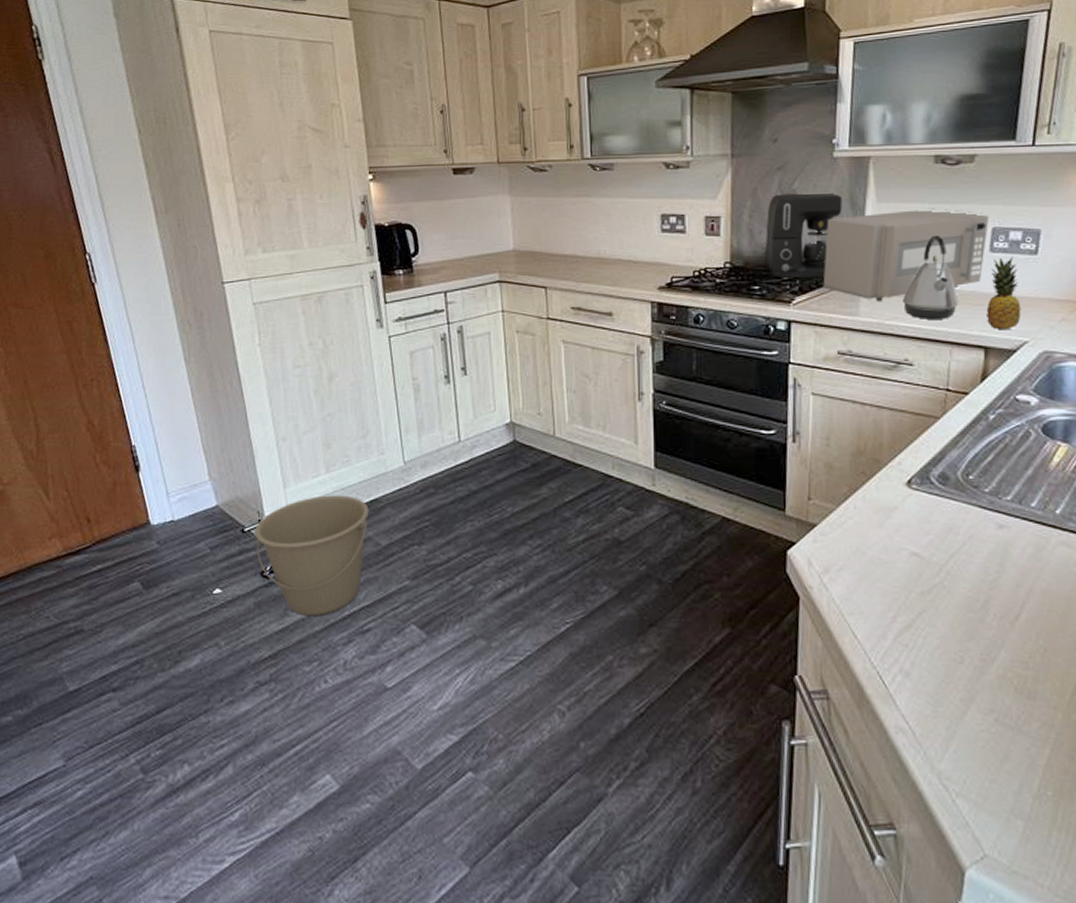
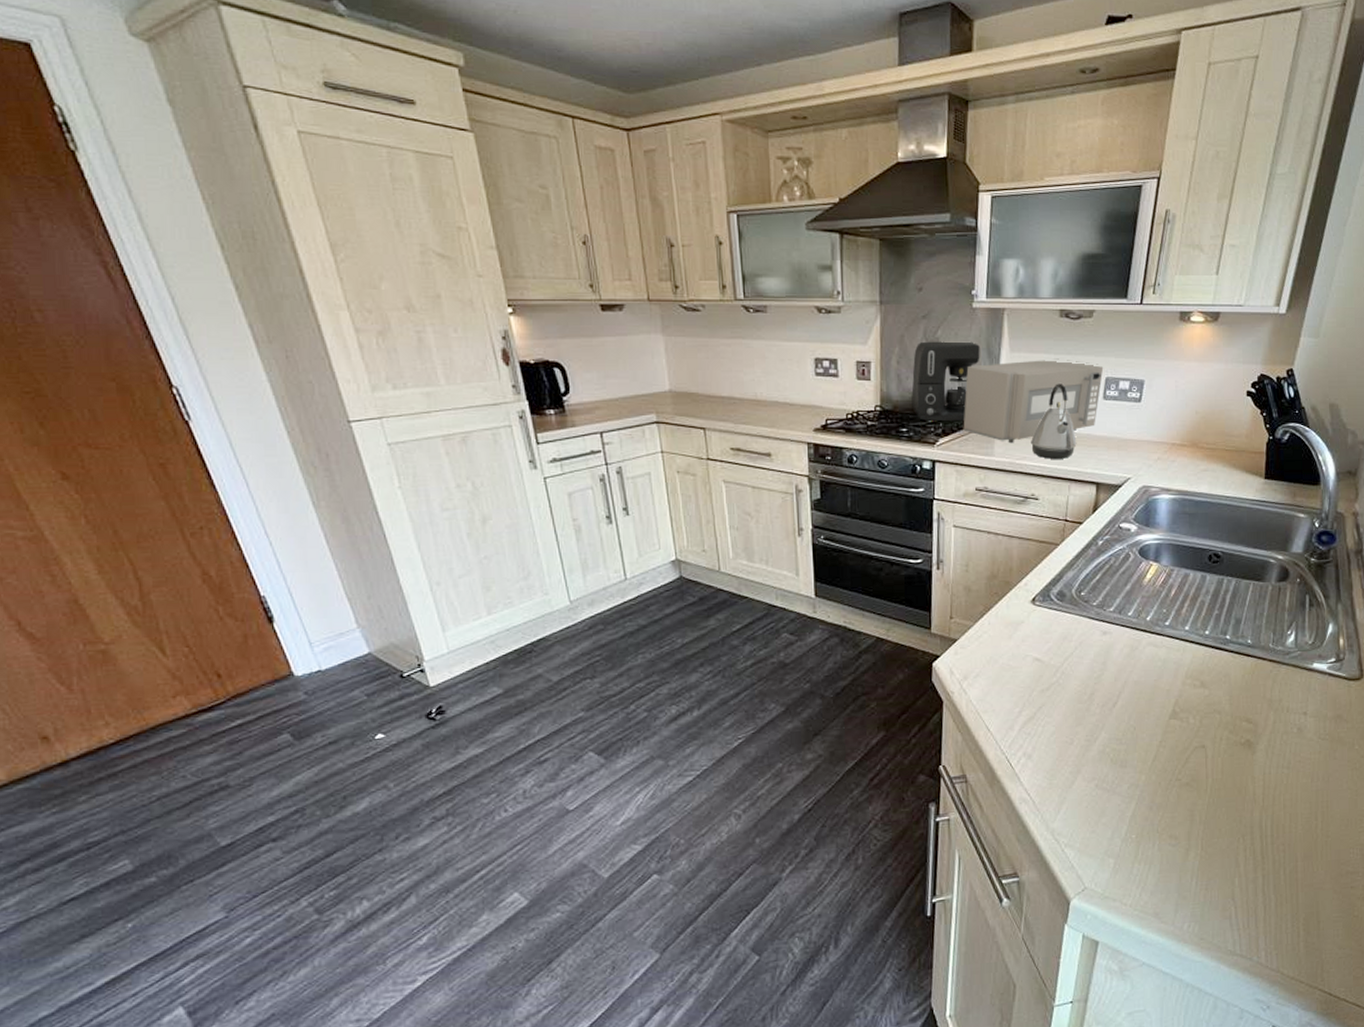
bucket: present [254,495,369,617] -> none [415,636,537,753]
fruit: present [986,257,1021,330] -> none [1099,404,1126,468]

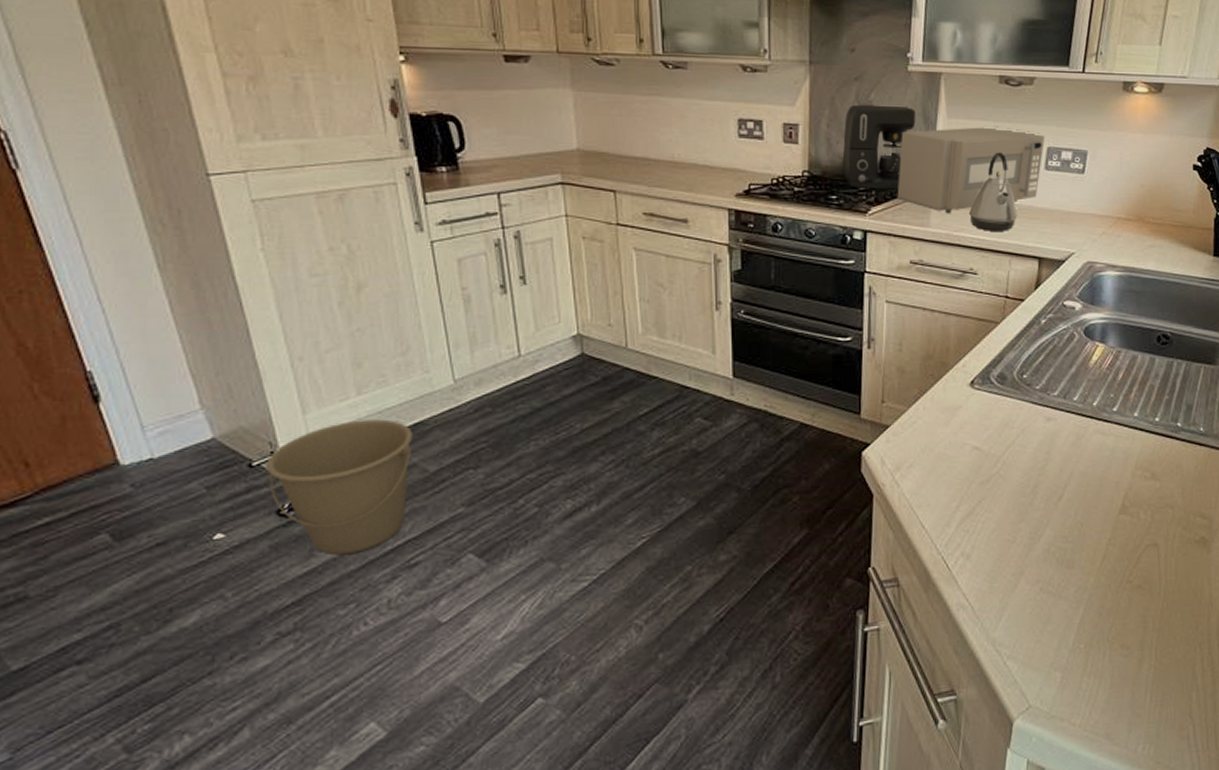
bucket: none [415,636,537,753] -> present [266,419,413,556]

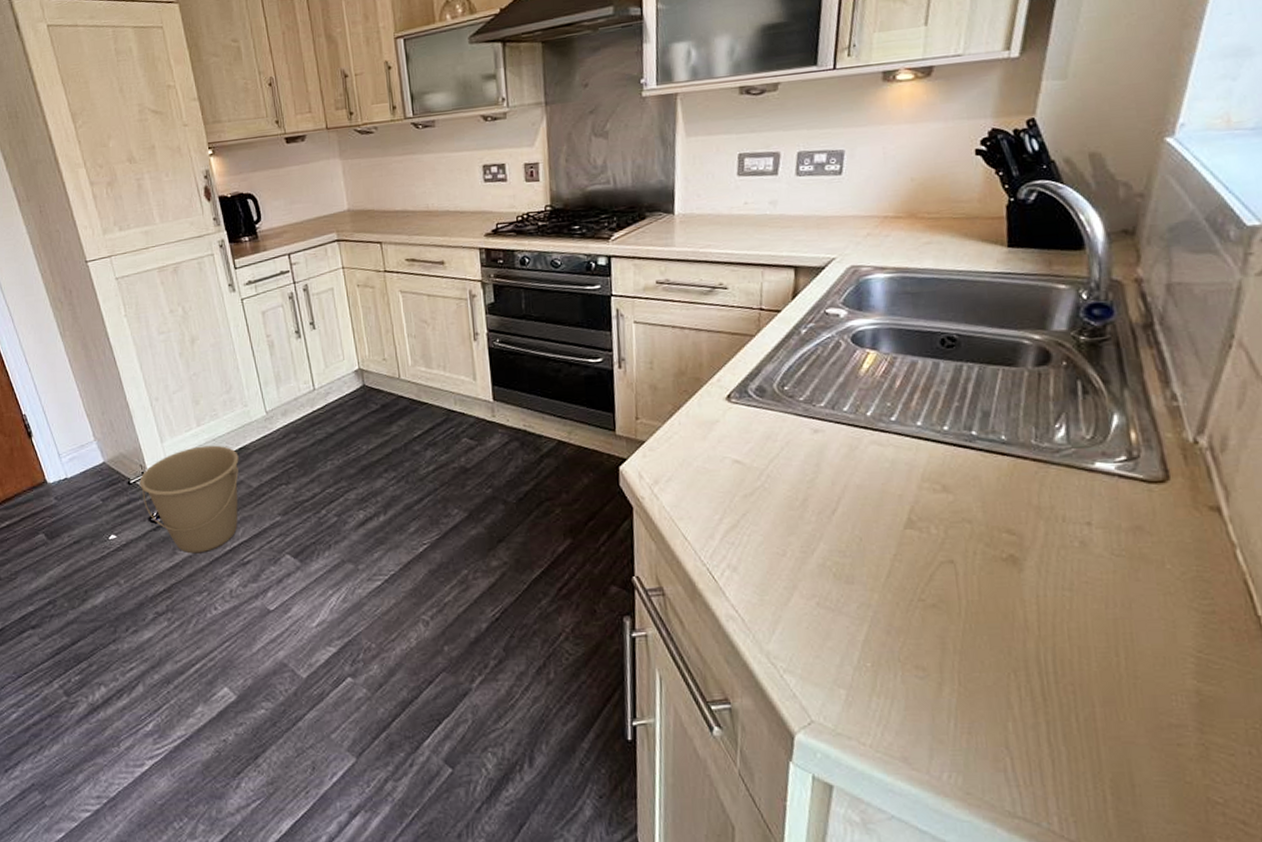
coffee maker: present [842,104,916,188] -> none [582,130,654,217]
microwave: present [897,126,1045,214] -> none [638,138,795,232]
kettle: present [969,152,1018,231] -> none [715,164,769,245]

